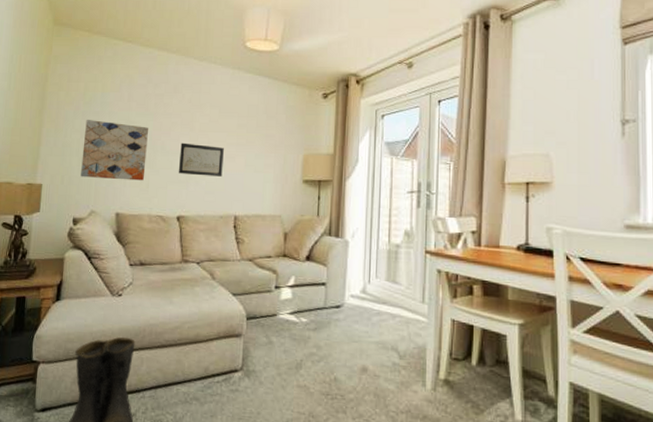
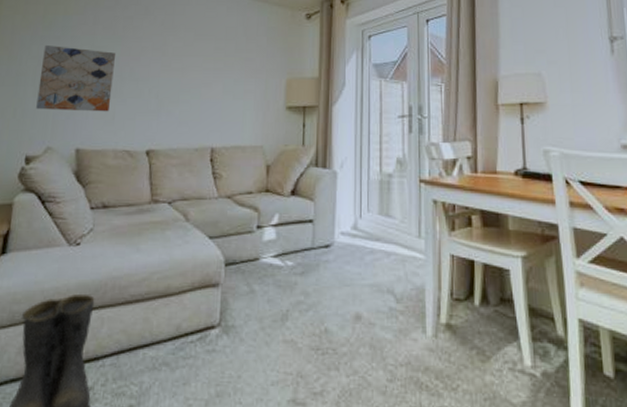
wall art: present [178,142,224,177] -> none [148,68,200,105]

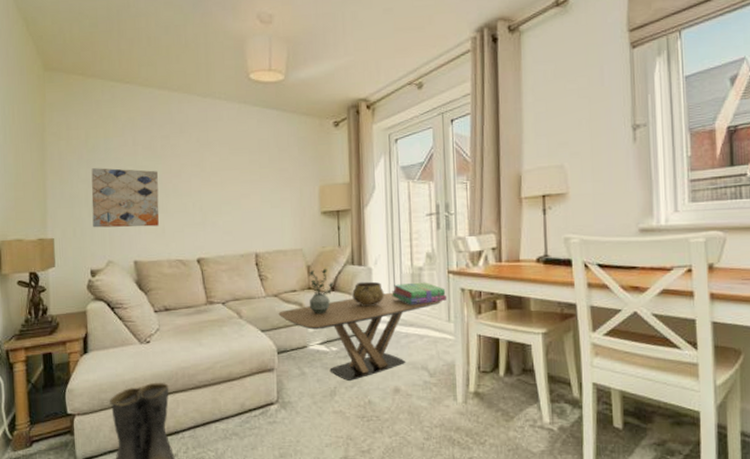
coffee table: none [230,200,413,303] -> present [278,292,442,381]
potted plant: none [265,168,295,222] -> present [309,268,334,315]
decorative bowl: none [314,186,349,216] -> present [352,281,384,307]
stack of books: none [357,190,418,217] -> present [392,282,448,305]

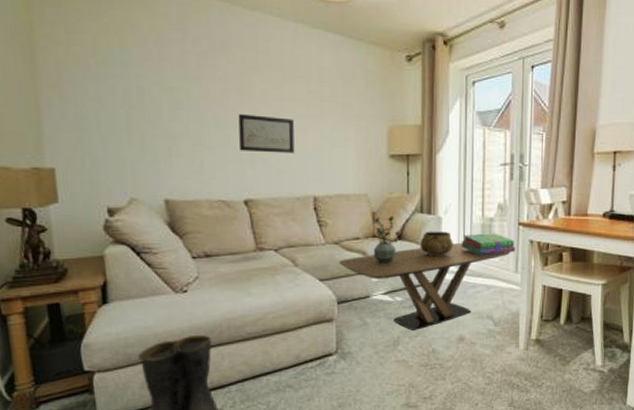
wall art: present [91,168,160,228] -> none [103,85,196,161]
wall art: none [193,183,239,216] -> present [238,113,295,153]

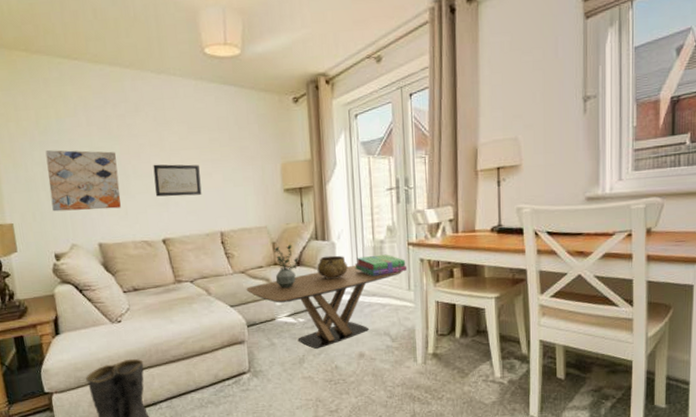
wall art: none [103,85,196,161] -> present [45,150,121,212]

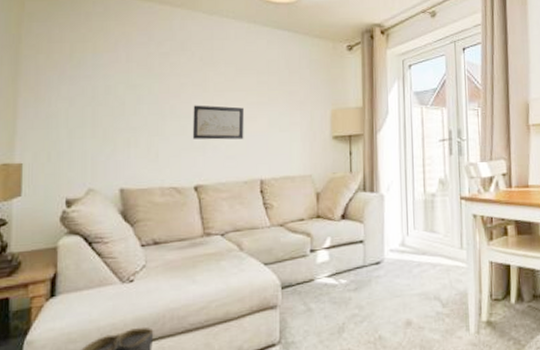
wall art: present [45,150,121,212] -> none [72,85,153,152]
coffee table: present [246,265,403,349] -> none [283,219,455,315]
potted plant: present [274,244,299,289] -> none [317,195,345,245]
decorative bowl: present [317,255,348,280] -> none [363,208,396,235]
stack of books: present [355,254,408,277] -> none [404,208,460,233]

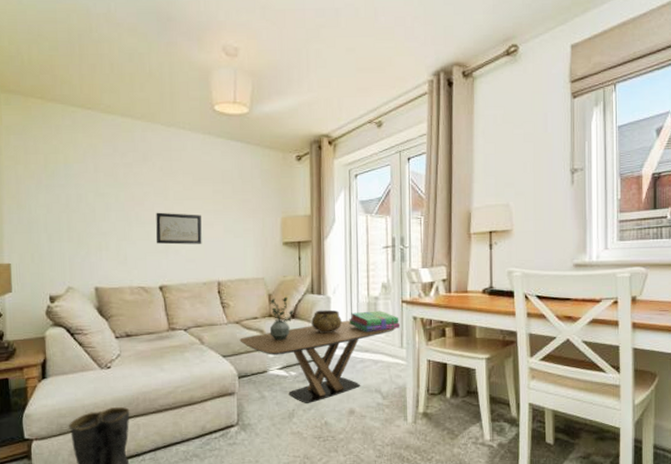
coffee table: none [283,219,455,315] -> present [239,320,396,403]
potted plant: none [317,195,345,245] -> present [269,296,294,341]
decorative bowl: none [363,208,396,235] -> present [311,309,342,334]
stack of books: none [404,208,460,233] -> present [349,311,401,333]

